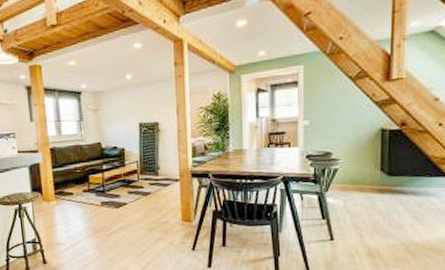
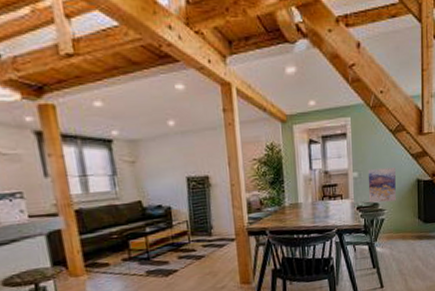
wall art: none [320,116,354,152] -> present [368,167,396,203]

